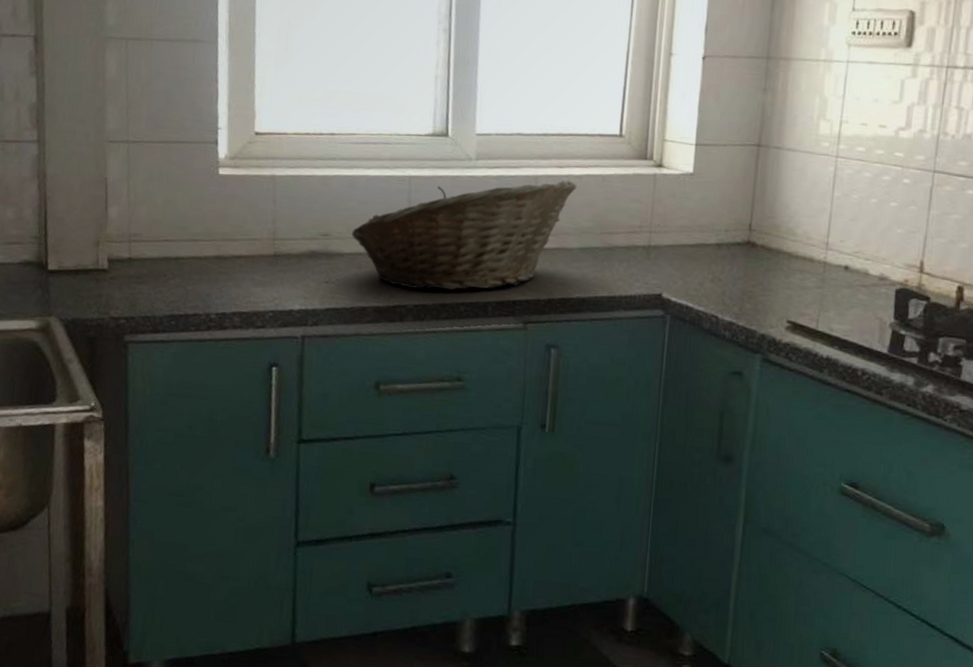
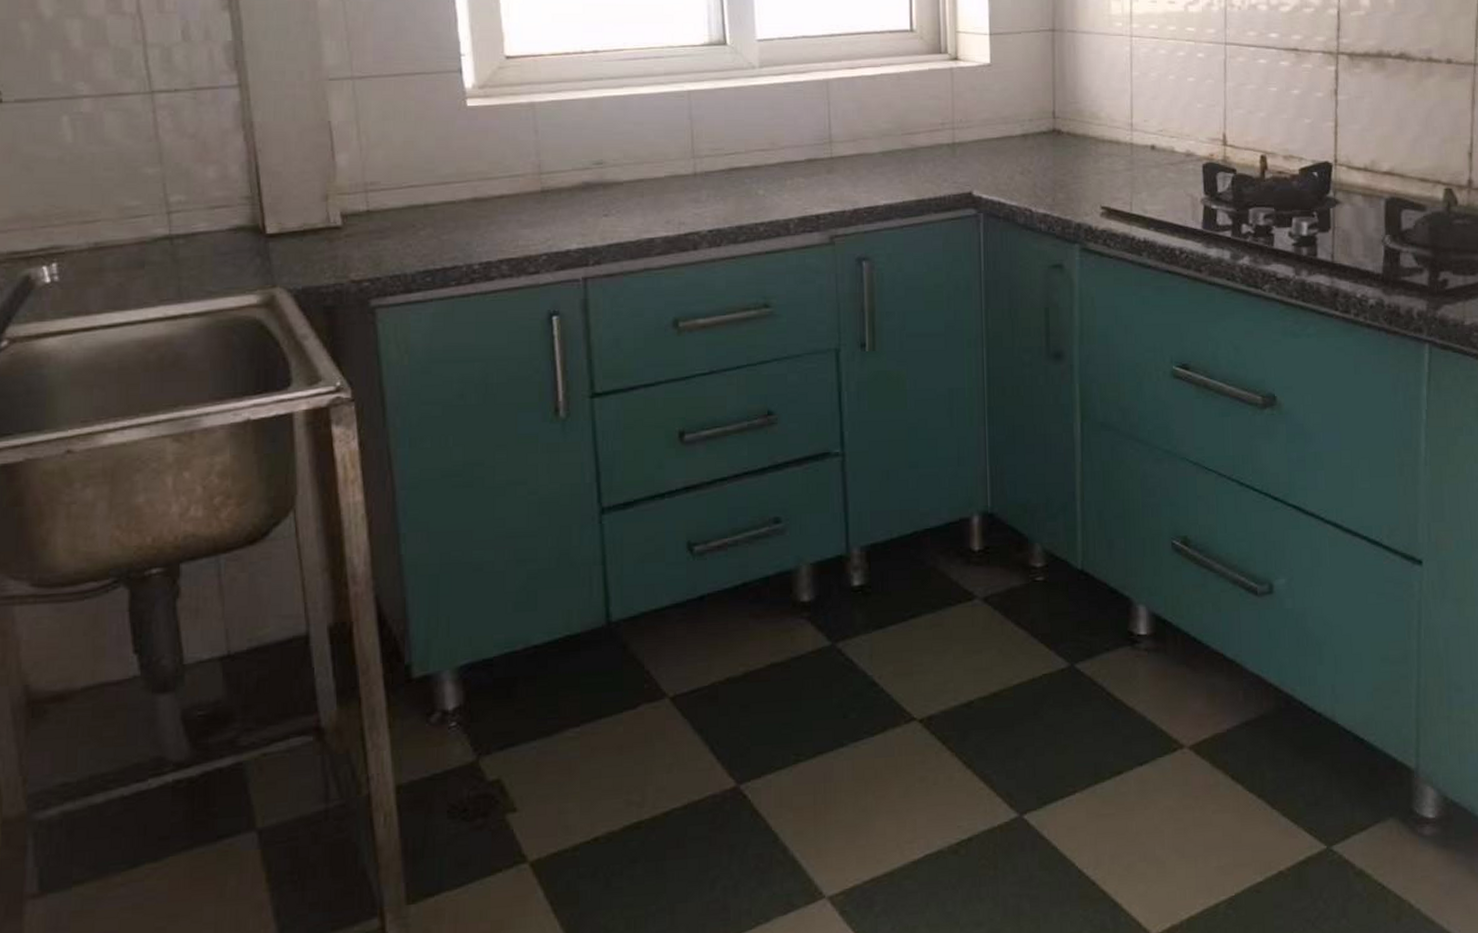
fruit basket: present [352,180,577,291] -> none [630,81,871,213]

